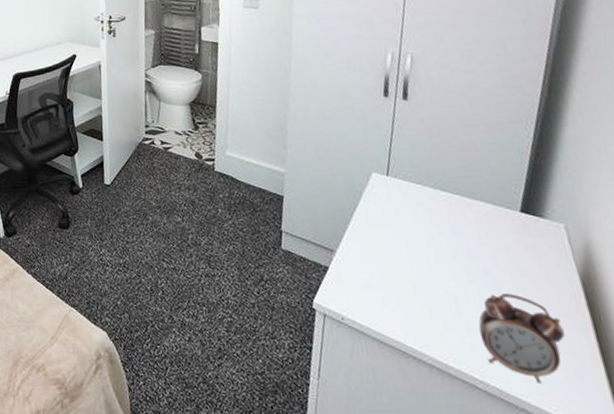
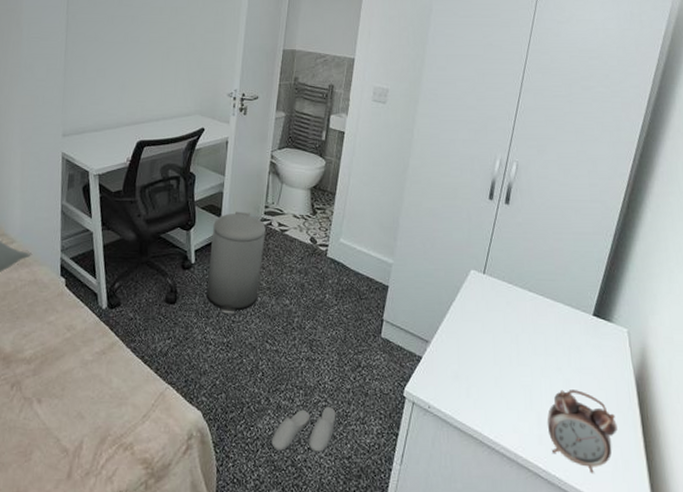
pedal bin: none [96,133,149,235] -> present [206,211,266,314]
slippers: none [179,321,244,370] -> present [271,406,336,453]

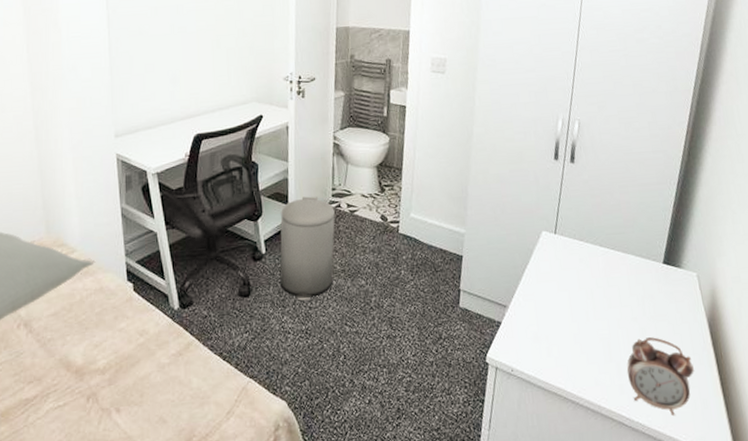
slippers: present [271,406,336,453] -> none [359,381,422,431]

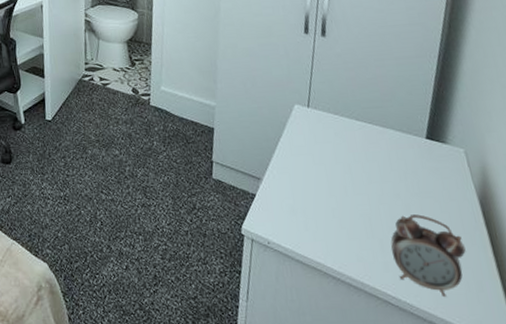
pedal bin: present [280,196,335,301] -> none [37,70,89,169]

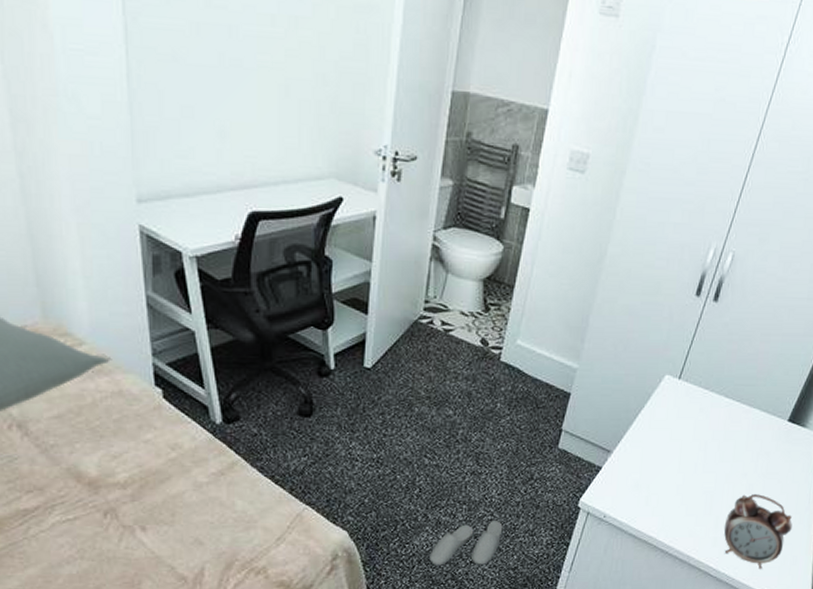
slippers: none [117,249,178,296] -> present [429,519,503,566]

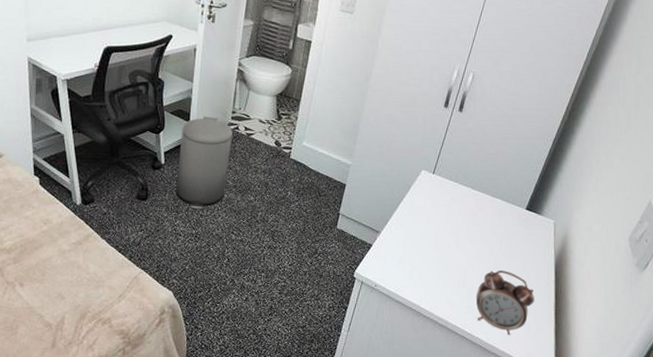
pedal bin: none [350,307,425,427] -> present [176,116,233,209]
slippers: present [429,519,503,566] -> none [235,285,294,324]

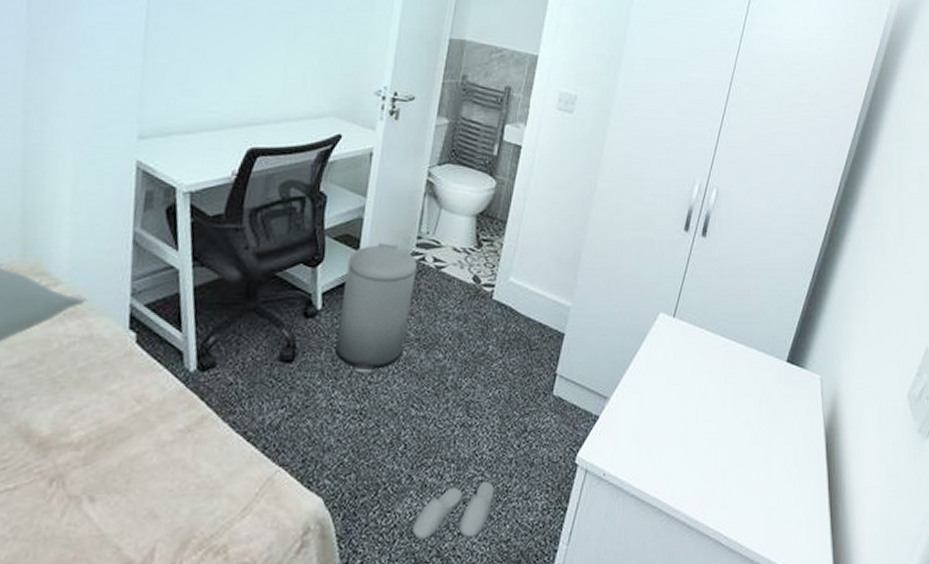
slippers: none [235,285,294,324] -> present [412,480,495,540]
alarm clock: present [475,270,535,335] -> none [732,445,803,536]

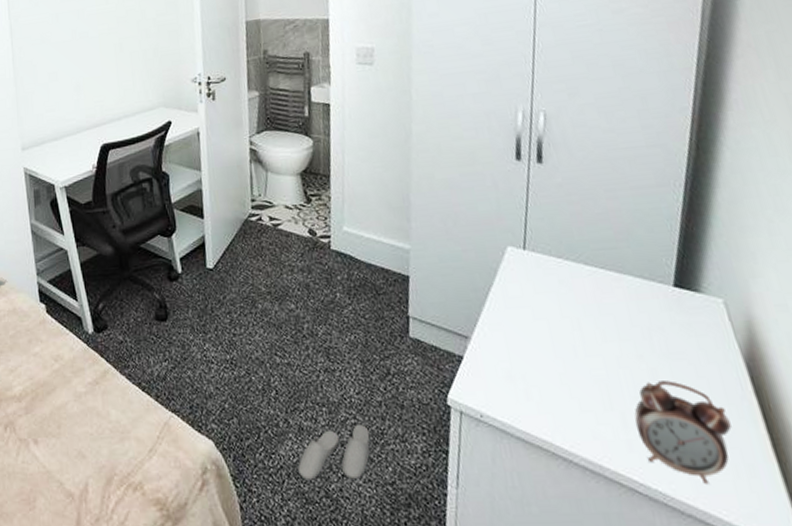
pedal bin: present [335,243,417,373] -> none [196,209,259,327]
alarm clock: none [732,445,803,536] -> present [634,381,732,484]

